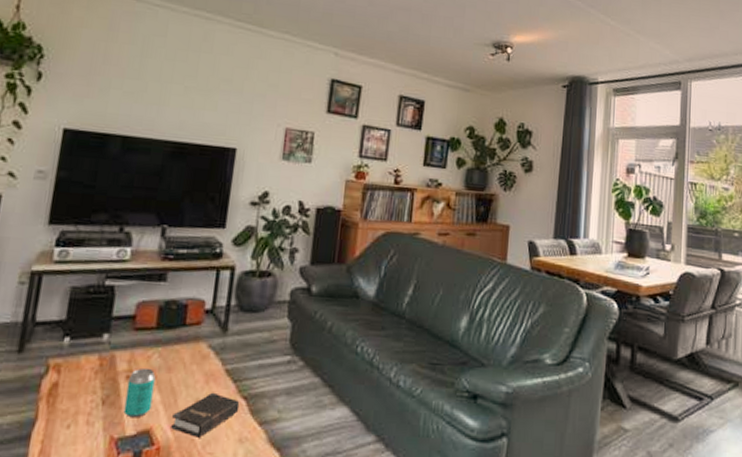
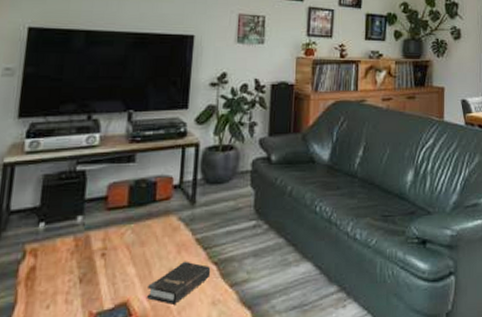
beverage can: present [123,367,156,418] -> none [101,244,130,293]

